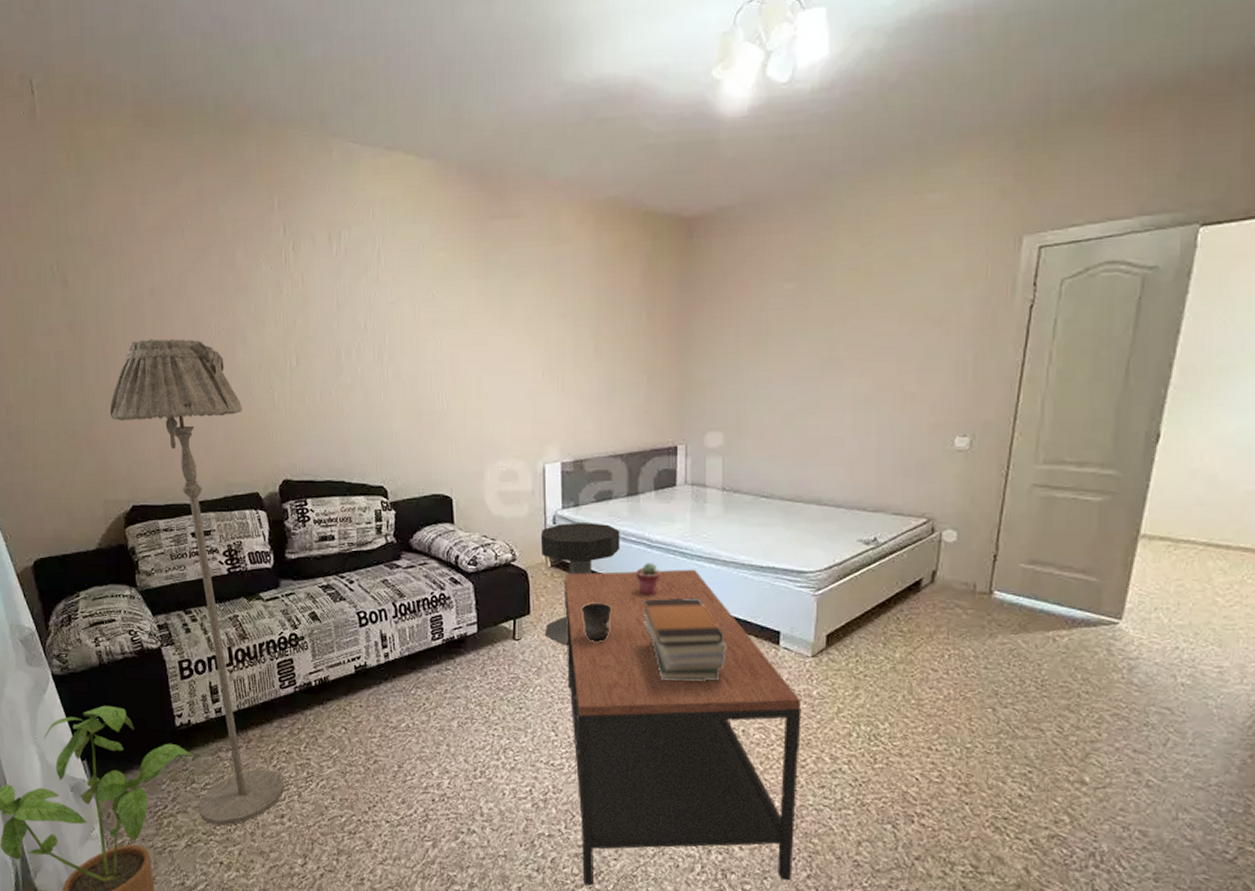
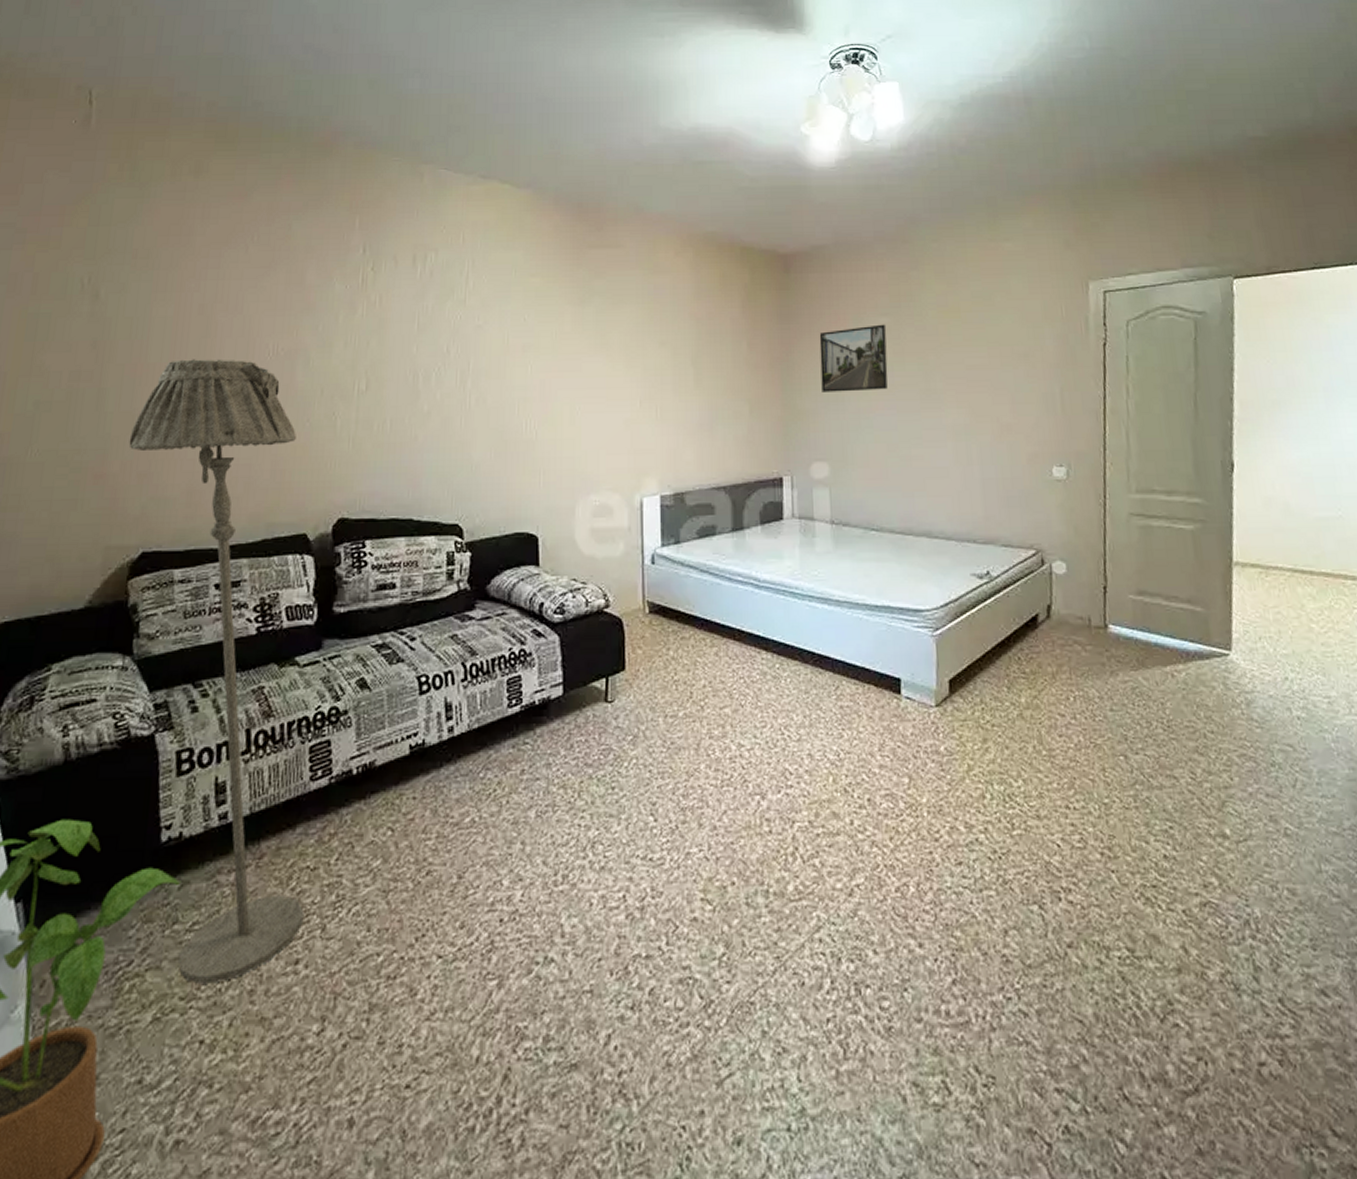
side table: present [540,523,620,645] -> none [637,561,726,706]
coffee table: present [563,569,802,886] -> none [663,610,936,1023]
mug: present [582,602,612,642] -> none [684,653,718,700]
potted succulent: present [635,563,661,596] -> none [743,605,771,643]
book stack: present [644,598,726,682] -> none [753,643,846,744]
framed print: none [720,290,791,362] -> present [819,324,888,392]

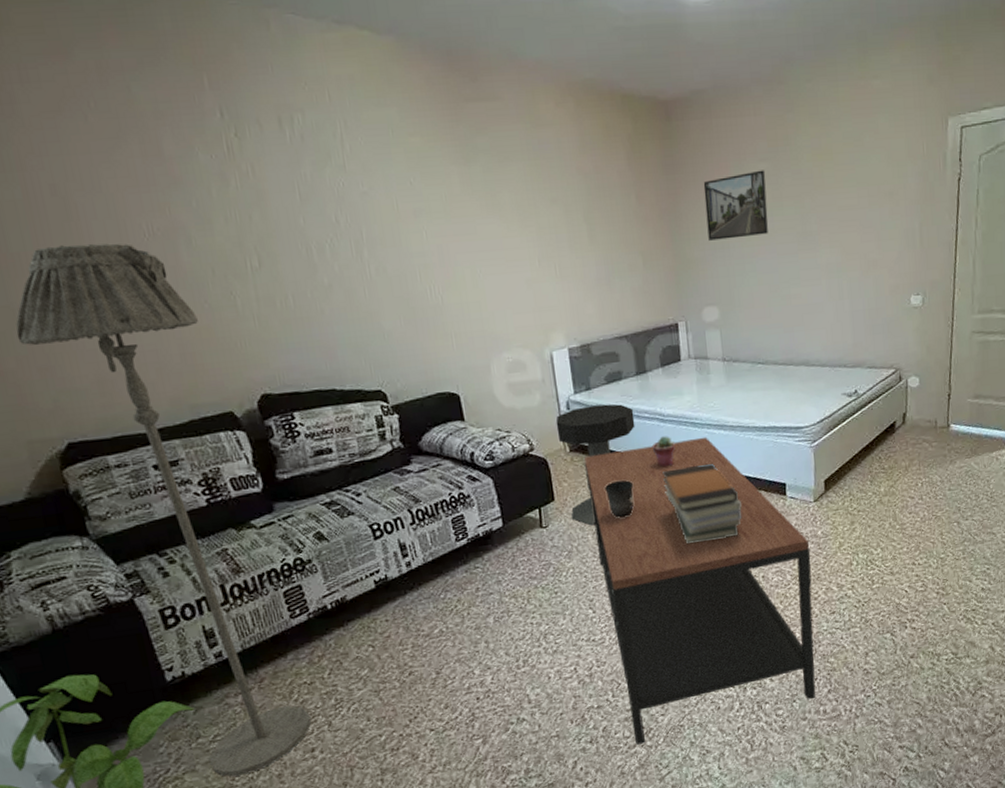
side table: none [637,561,726,706] -> present [555,404,635,526]
coffee table: none [663,610,936,1023] -> present [584,436,816,745]
mug: none [684,653,718,700] -> present [605,480,634,518]
potted succulent: none [743,605,771,643] -> present [652,436,676,468]
book stack: none [753,643,846,744] -> present [663,463,743,545]

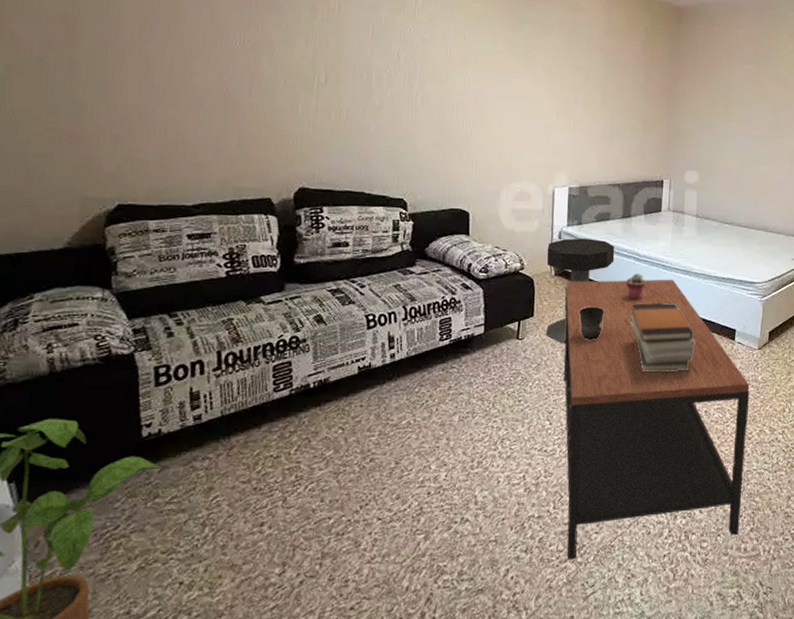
floor lamp: present [16,243,311,777] -> none [102,40,268,542]
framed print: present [703,170,768,241] -> none [698,70,751,120]

